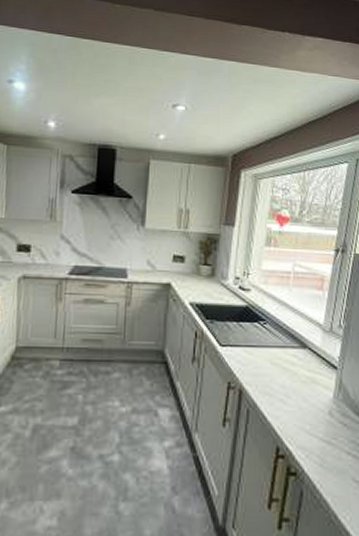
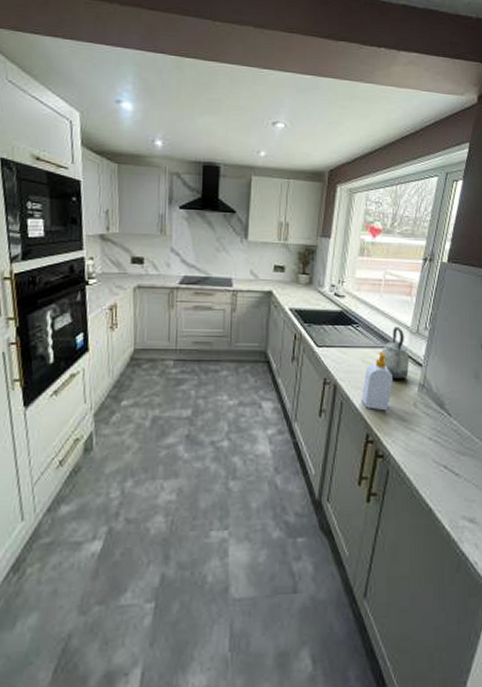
soap bottle: none [270,353,305,420] -> present [362,352,393,411]
kettle: none [288,324,323,385] -> present [378,326,409,380]

